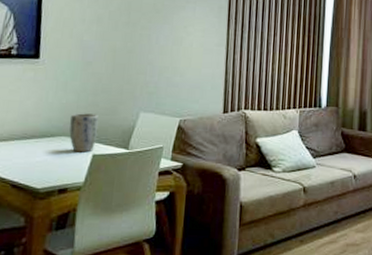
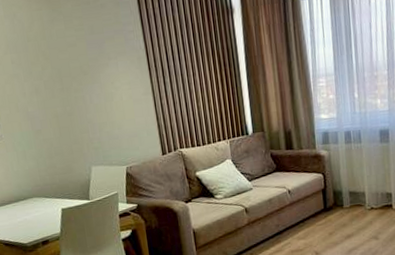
plant pot: present [69,113,99,153] -> none [36,174,62,209]

